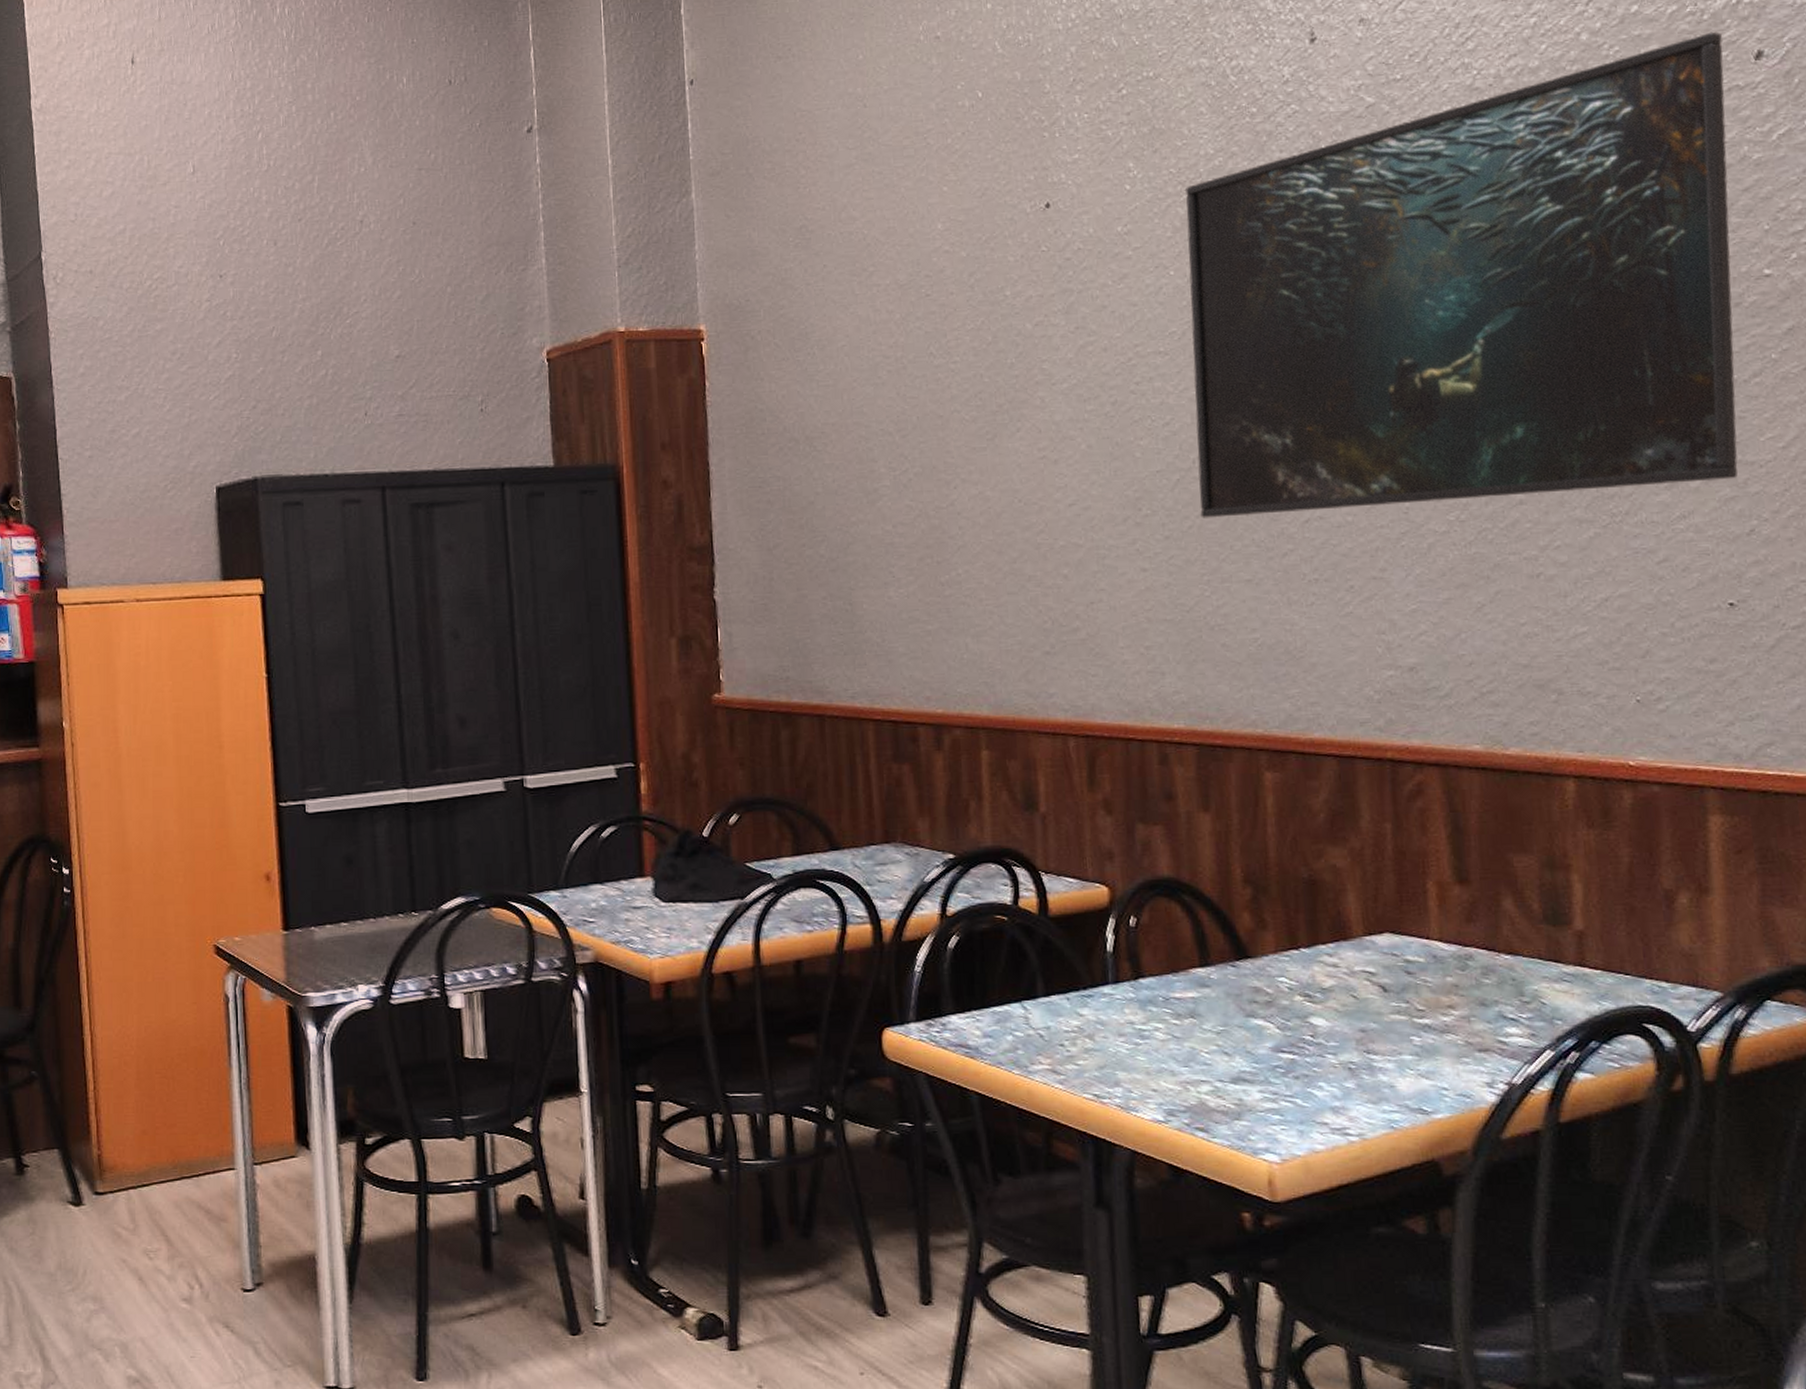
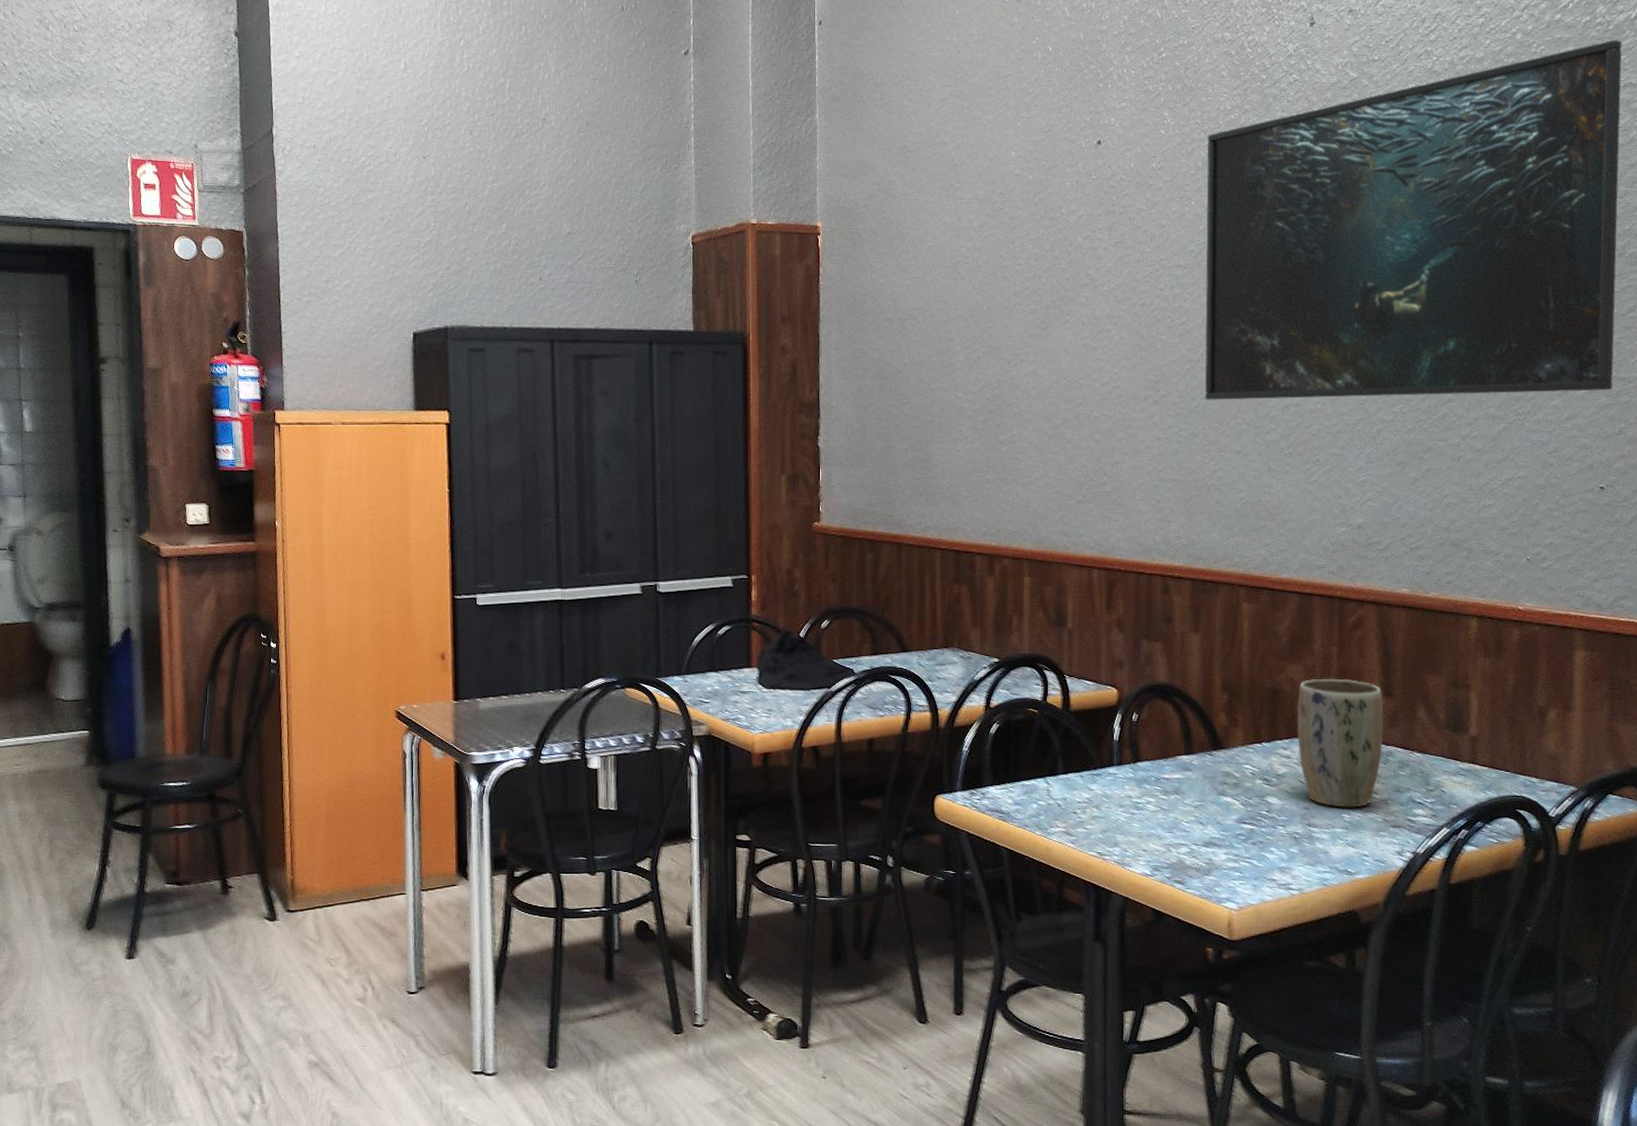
plant pot: none [1342,864,1460,1028] -> present [1296,679,1384,808]

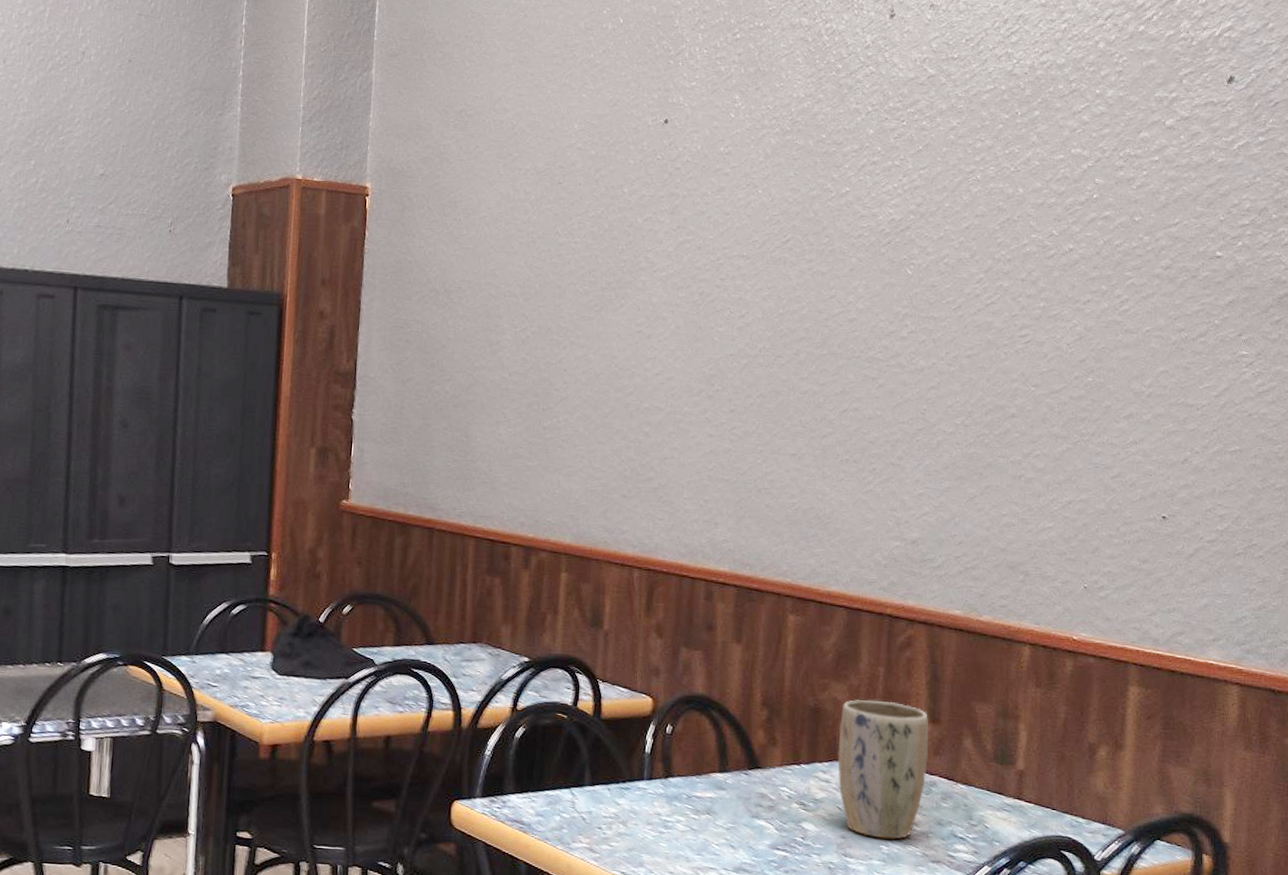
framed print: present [1204,39,1622,400] -> none [761,56,1205,417]

